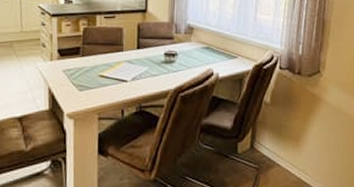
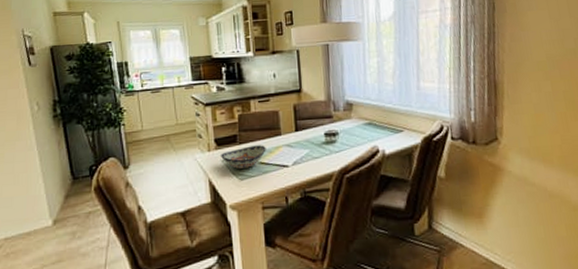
decorative bowl: none [61,59,108,80] -> present [220,145,266,169]

